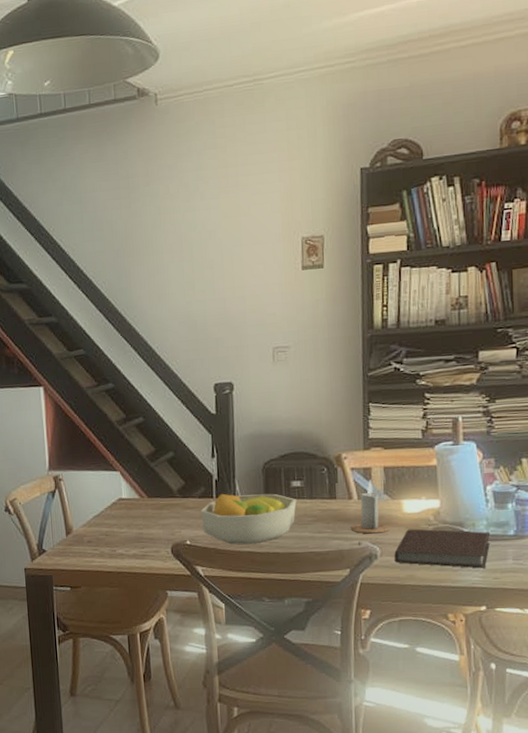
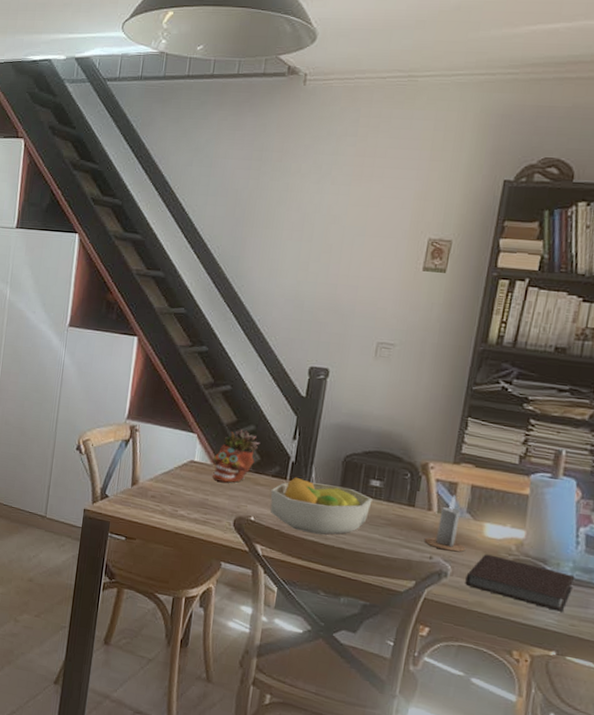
succulent planter: none [139,458,182,513] -> present [212,429,261,483]

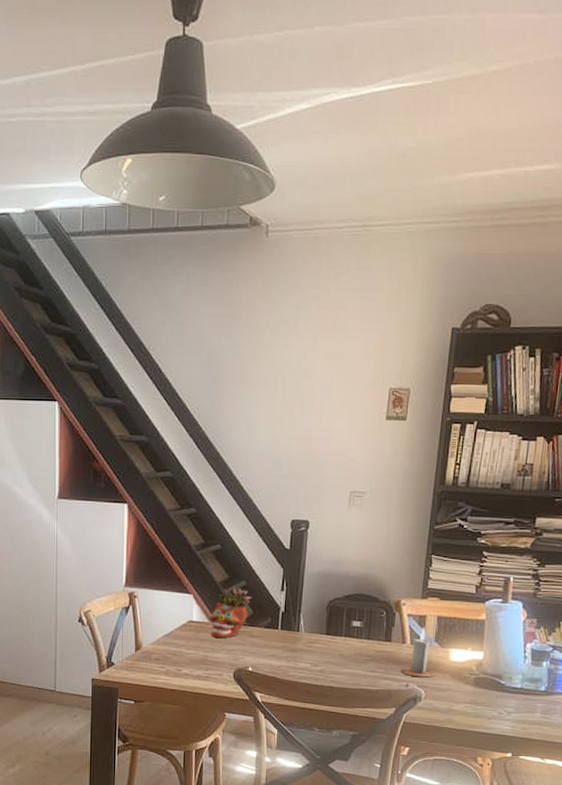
fruit bowl: present [270,477,373,535] -> none [265,625,355,677]
notebook: present [465,554,575,612] -> none [436,676,525,719]

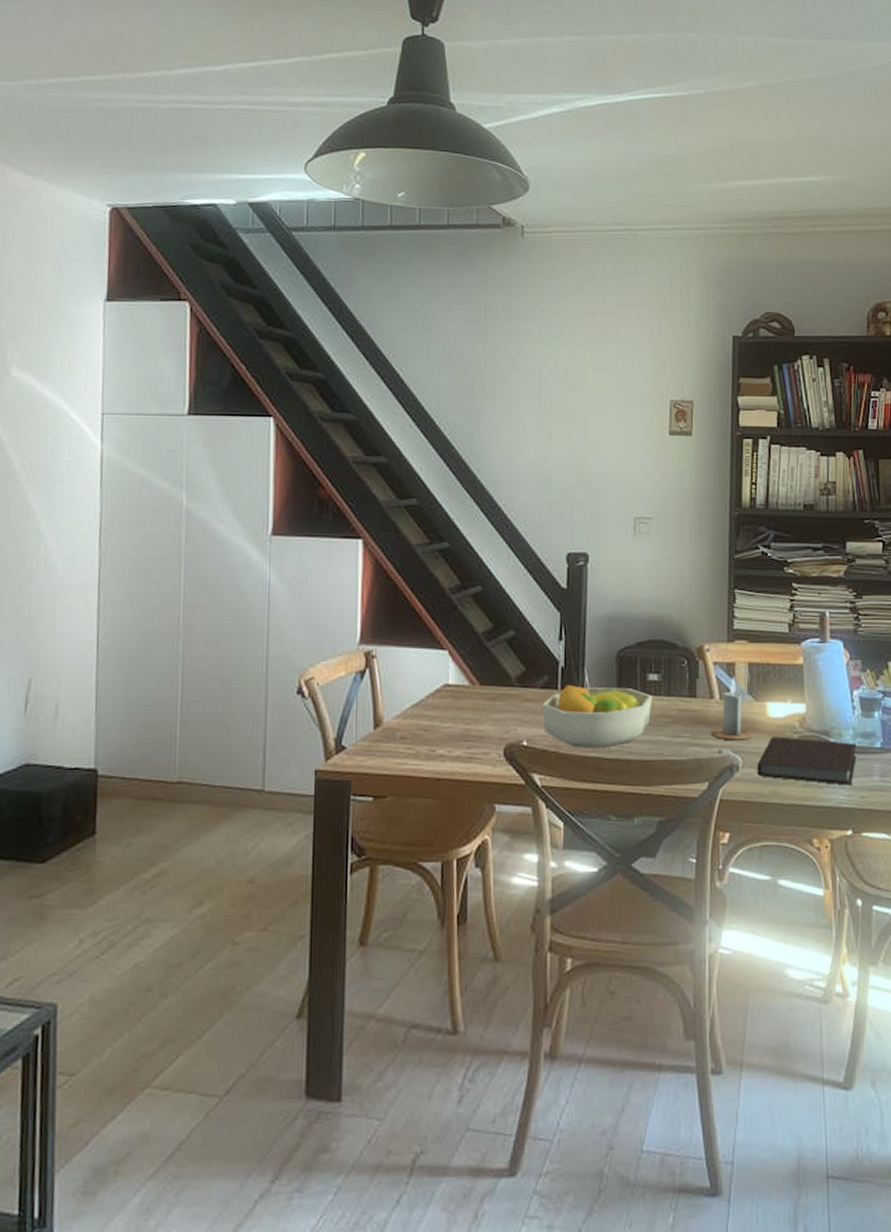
succulent planter: present [209,586,252,638] -> none [470,637,524,705]
fruit bowl: none [265,625,355,677] -> present [542,684,653,749]
notebook: none [436,676,525,719] -> present [757,736,857,785]

